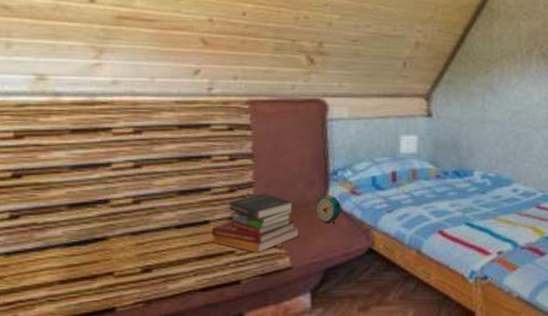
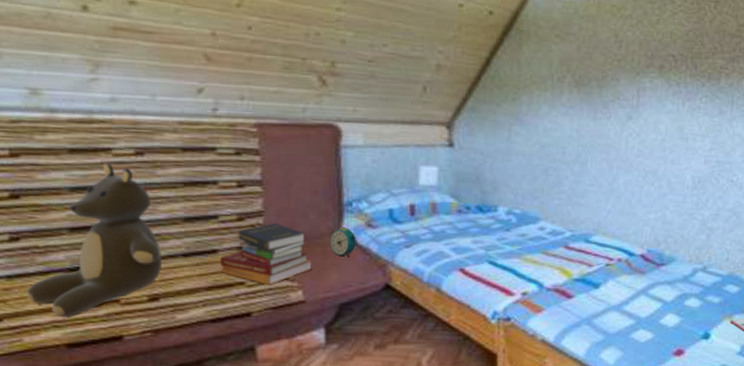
teddy bear: none [23,142,155,291] -> present [26,163,161,317]

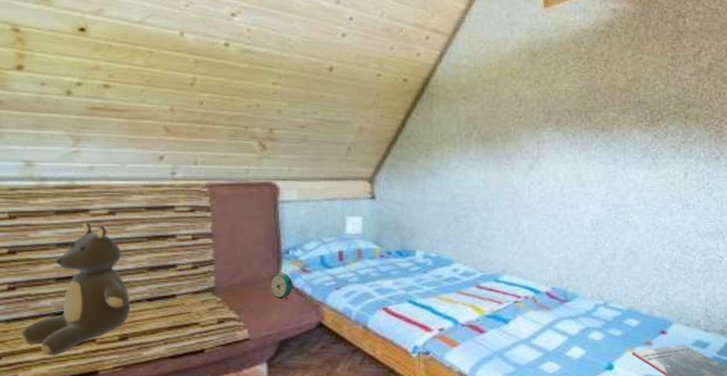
books: present [221,223,312,286] -> none [179,270,255,326]

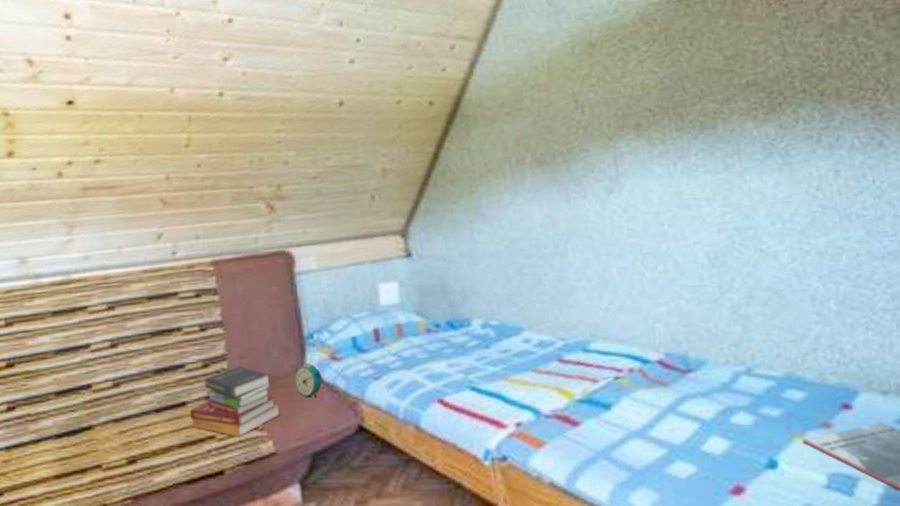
teddy bear: present [20,222,130,355] -> none [22,321,137,487]
books: none [179,270,255,326] -> present [190,366,280,438]

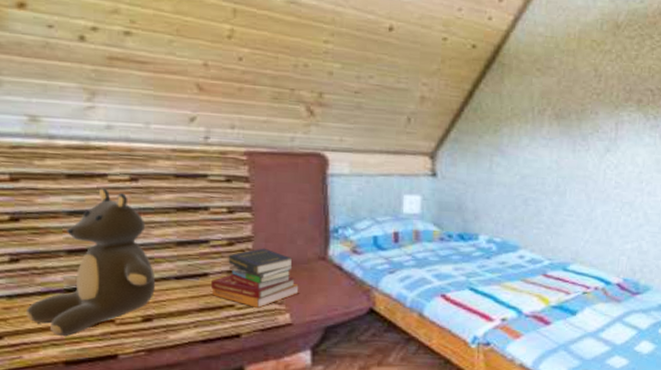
teddy bear: none [22,321,137,487] -> present [25,188,155,336]
alarm clock: present [294,363,322,397] -> none [316,253,342,282]

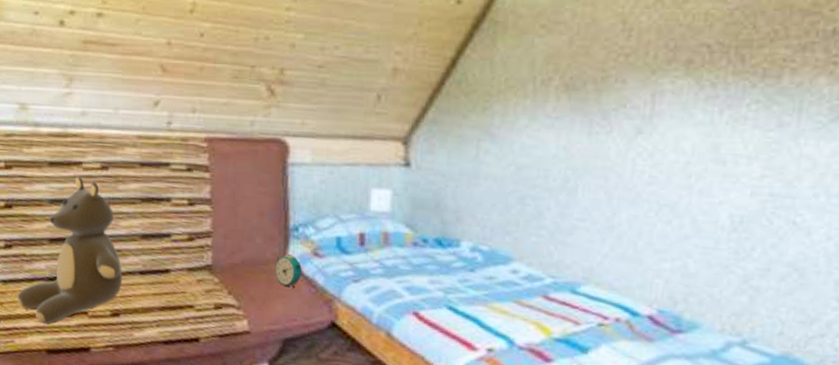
books: present [211,248,299,309] -> none [173,245,257,312]
alarm clock: none [316,253,342,282] -> present [275,254,302,288]

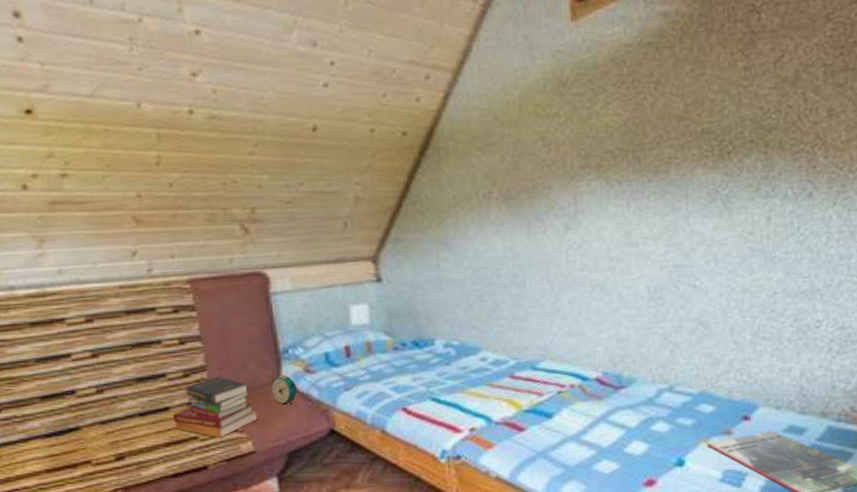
teddy bear: present [16,176,122,324] -> none [13,332,123,480]
books: none [173,245,257,312] -> present [173,376,258,439]

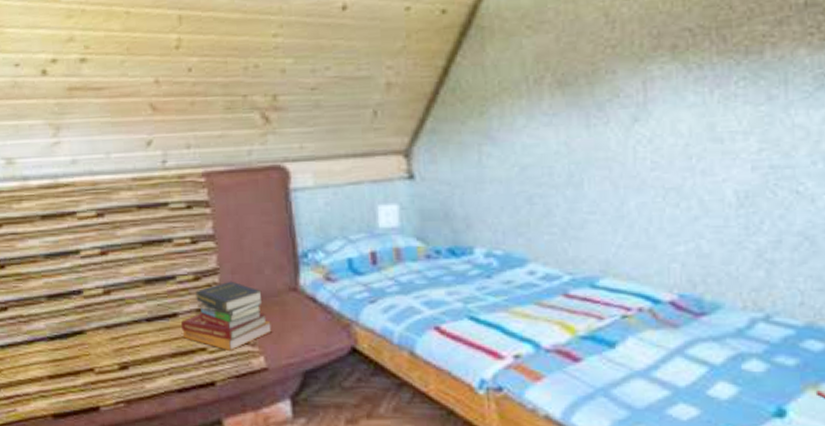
alarm clock: present [271,375,297,405] -> none [287,282,316,317]

